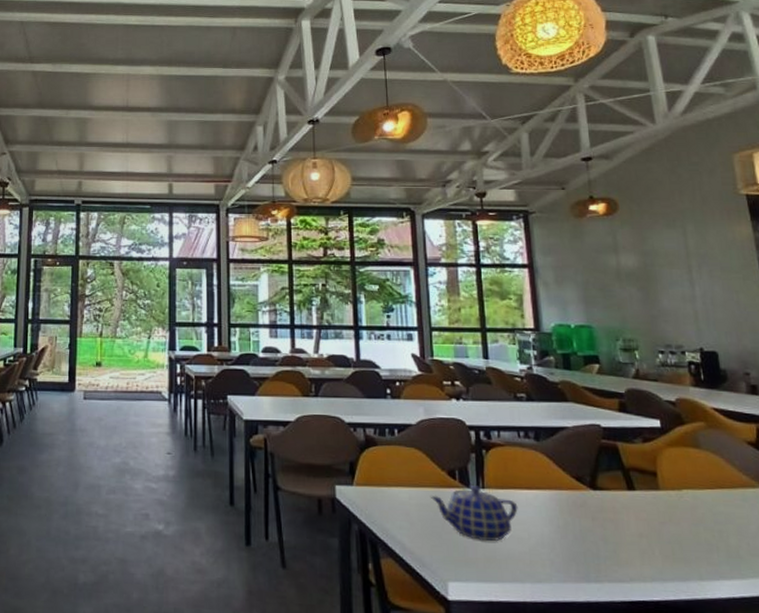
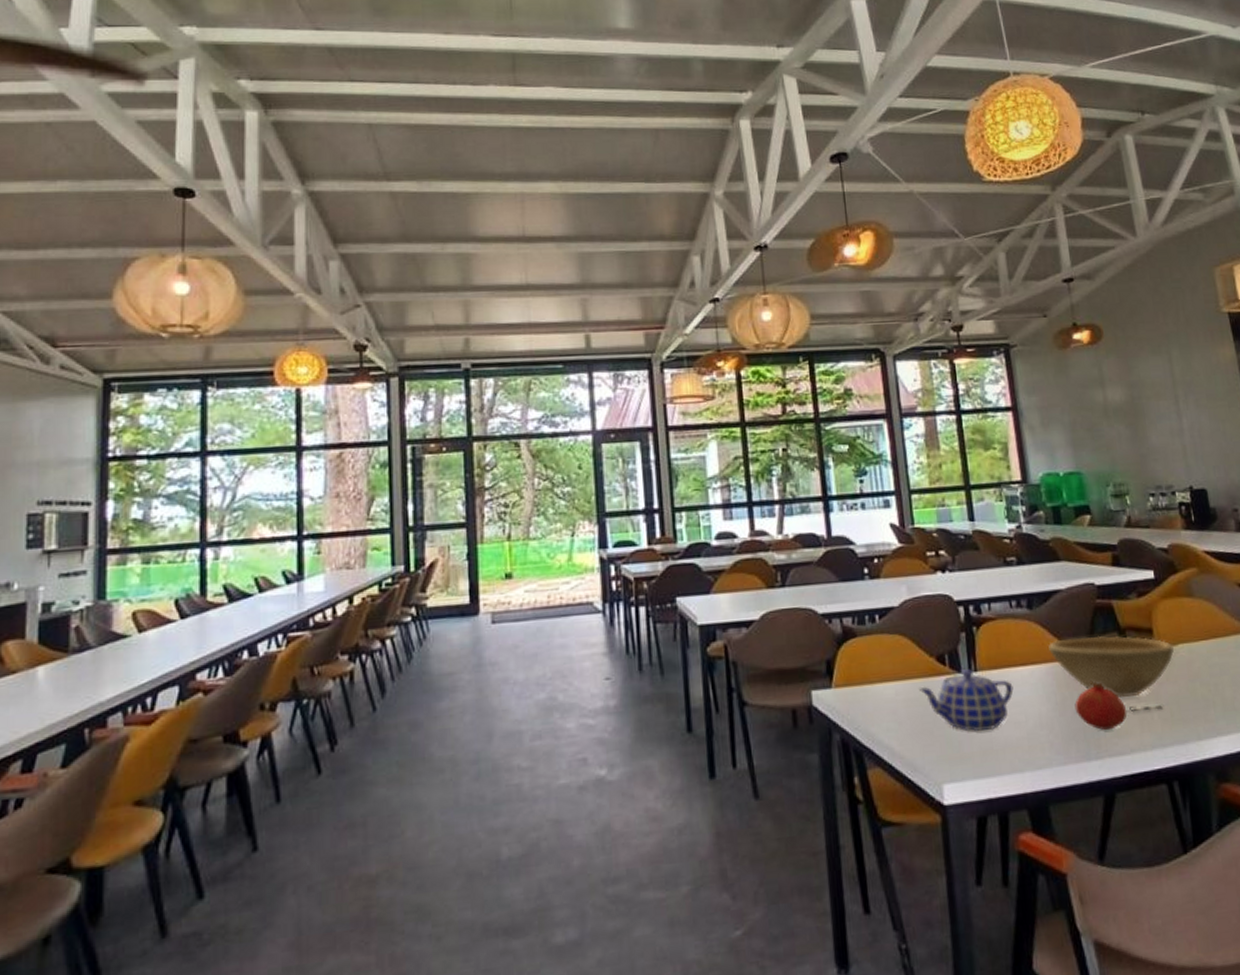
bowl: none [553,470,678,547] -> present [1048,635,1174,713]
fruit: none [576,512,628,557] -> present [1074,681,1128,730]

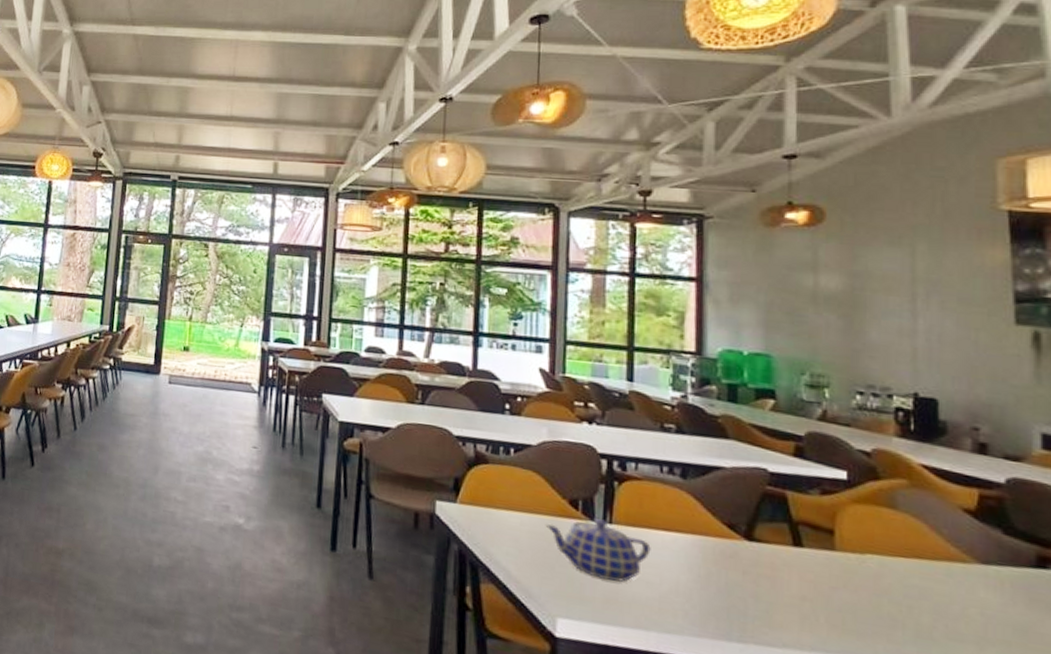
bowl: present [1048,635,1174,713] -> none [699,514,859,615]
fruit: present [1074,681,1128,730] -> none [721,565,786,618]

